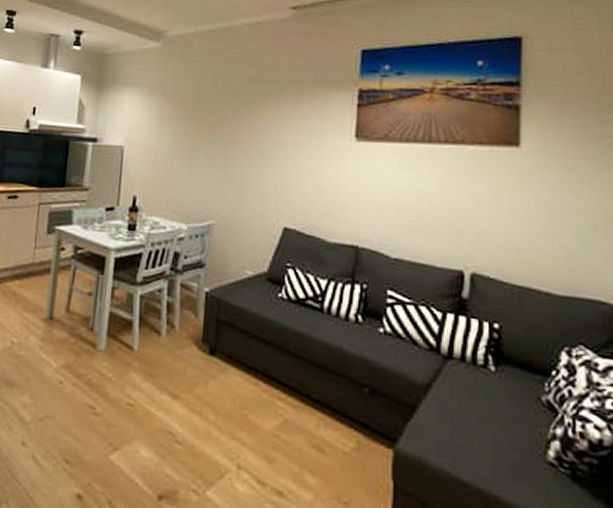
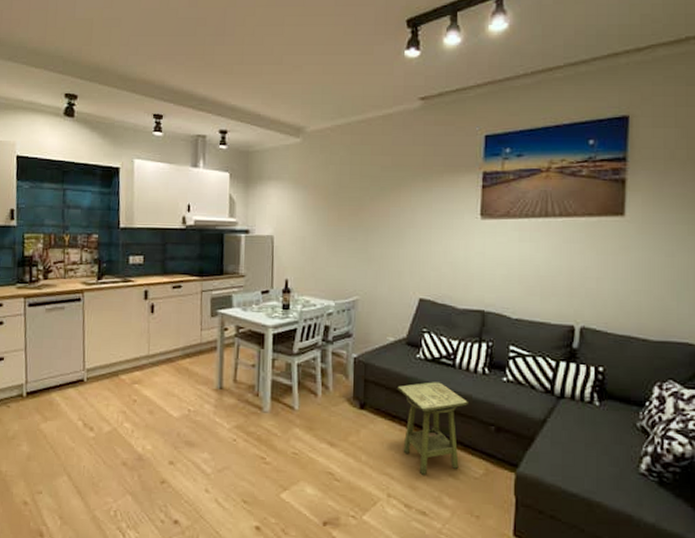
side table: none [254,327,337,444] -> present [397,382,468,475]

